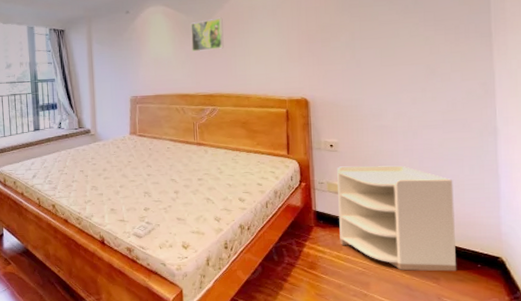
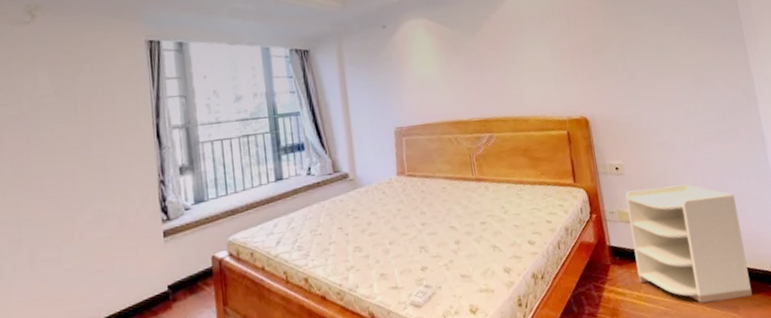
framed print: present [191,17,224,52] -> none [456,30,495,71]

